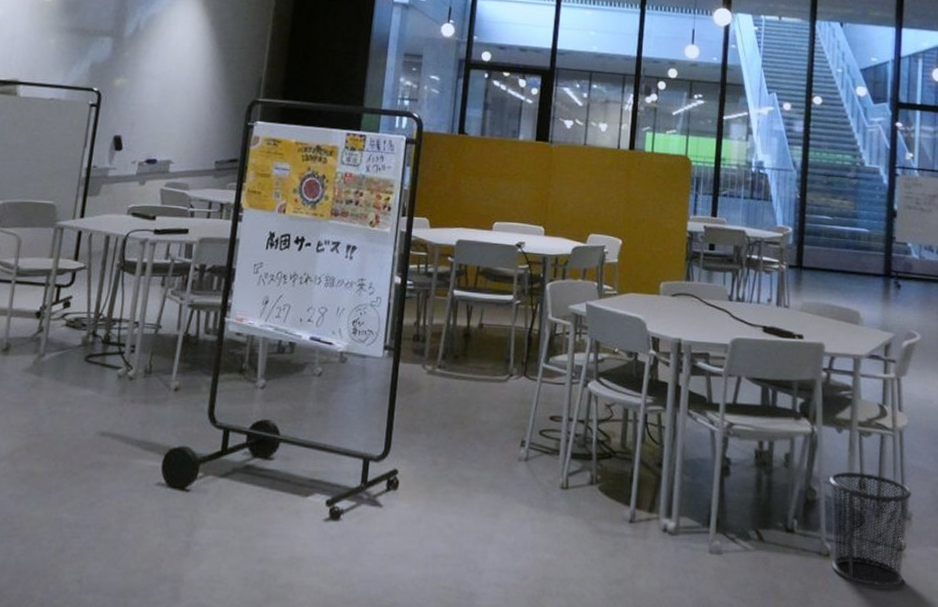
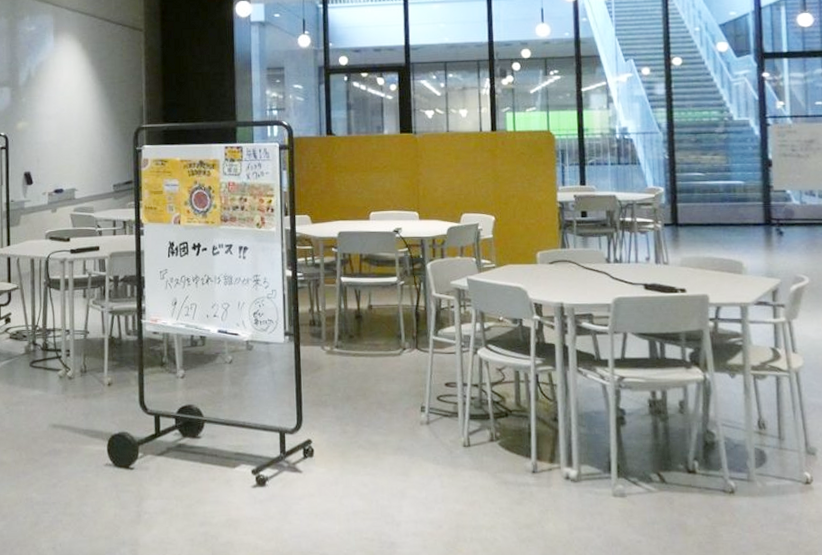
waste bin: present [830,471,912,587] -> none [727,413,815,518]

